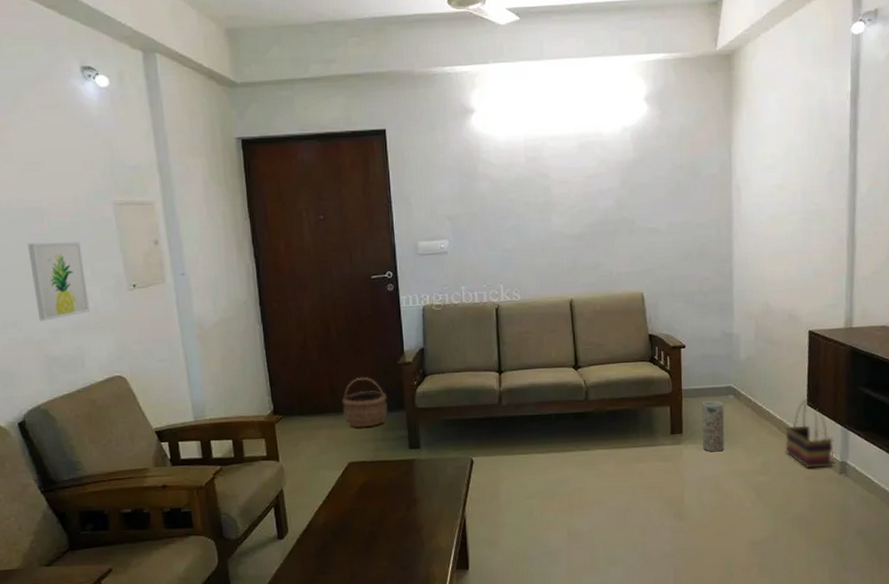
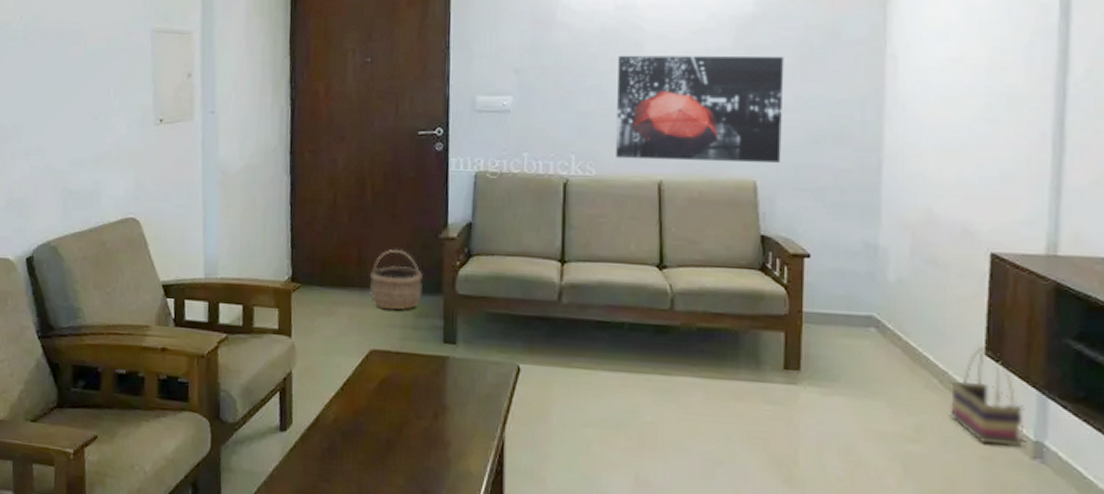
wall art: present [27,242,90,321] -> none [61,66,114,150]
wall art: none [531,192,661,285] -> present [616,55,784,163]
vase: present [702,400,725,452] -> none [829,330,862,402]

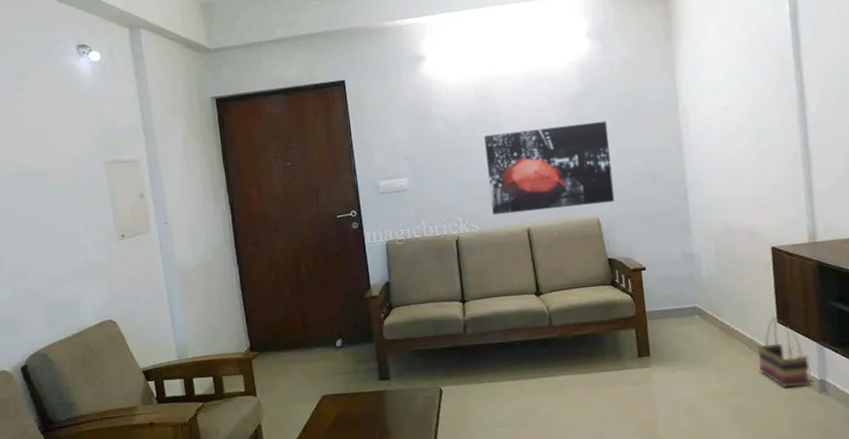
wicker basket: present [370,249,423,310] -> none [314,311,358,361]

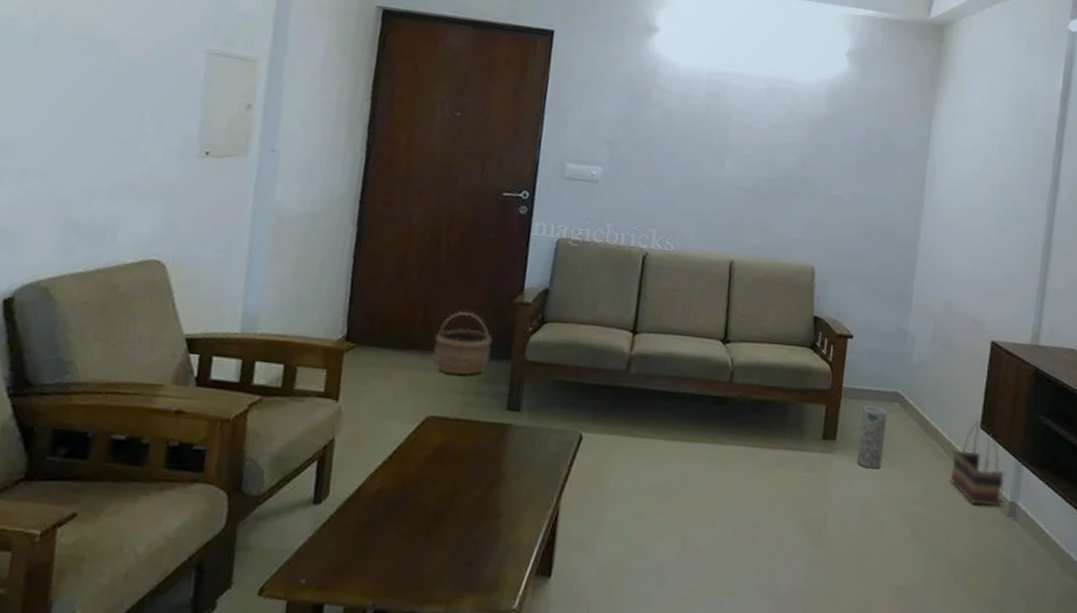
wicker basket: none [314,311,358,361] -> present [433,312,492,375]
wall art: present [484,120,615,216] -> none [694,139,847,252]
vase: none [667,321,695,374] -> present [857,404,888,469]

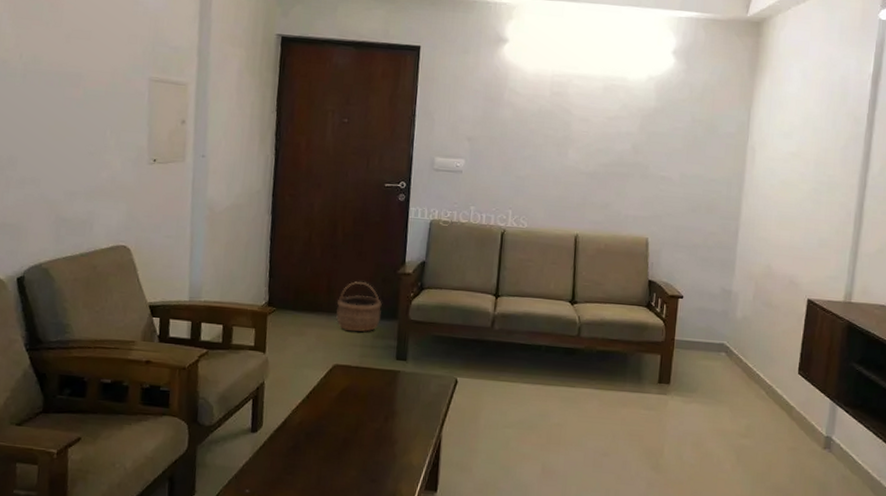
vase: present [857,404,888,469] -> none [689,354,715,408]
basket: present [951,419,1006,507] -> none [772,366,821,441]

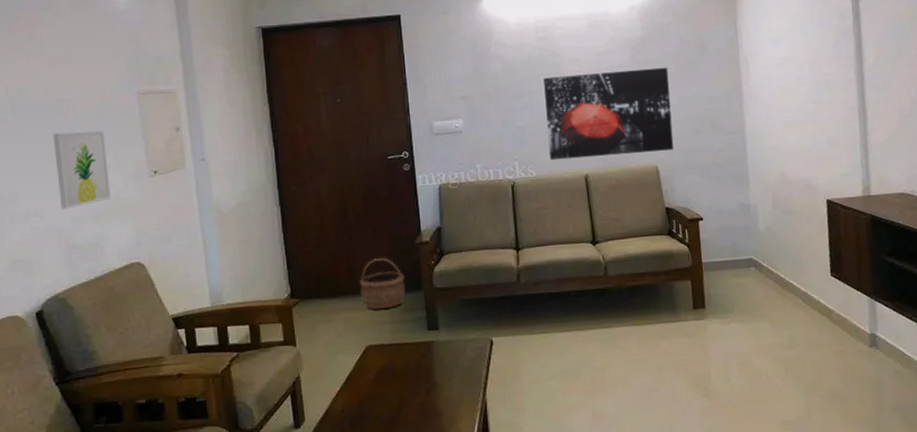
wall art: none [57,105,111,182] -> present [52,131,111,209]
wall art: none [544,132,675,225] -> present [543,67,674,161]

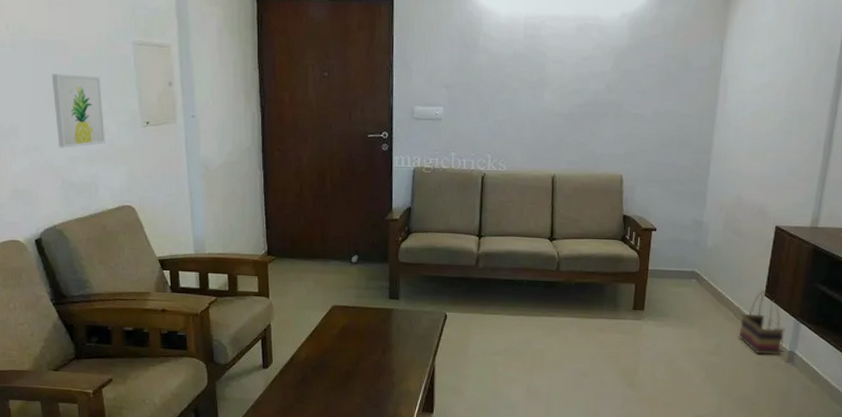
wicker basket: present [360,257,406,310] -> none [331,228,373,275]
wall art: present [543,67,674,161] -> none [522,75,649,161]
basket: none [810,268,863,342] -> present [739,289,786,355]

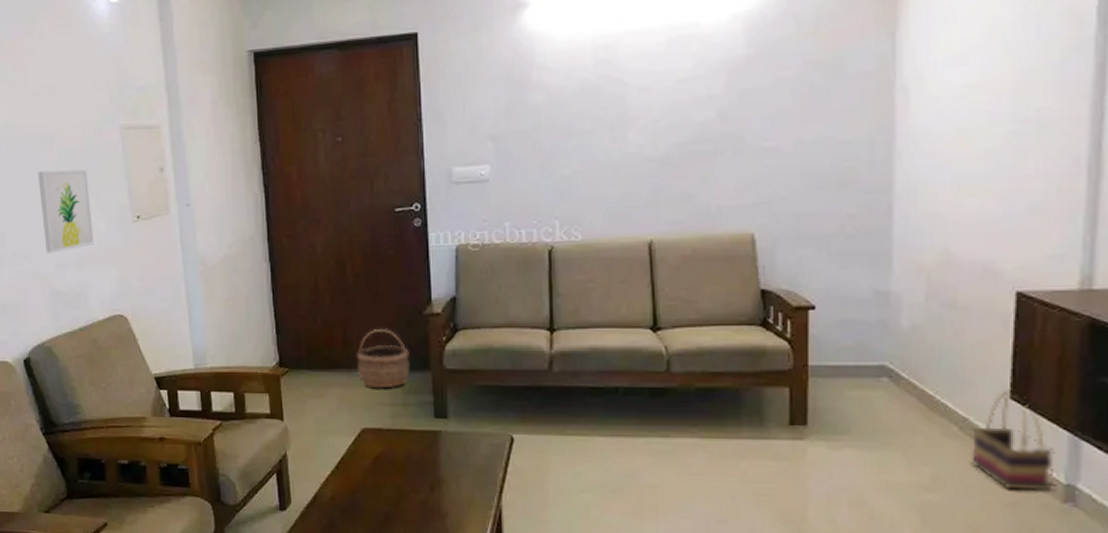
wicker basket: none [331,228,373,275] -> present [357,328,410,389]

